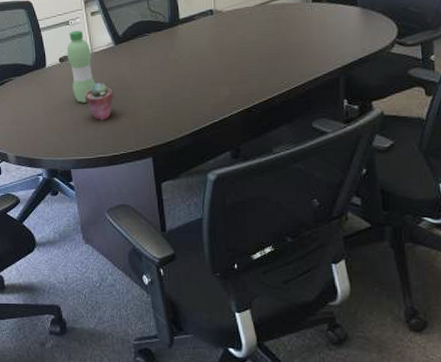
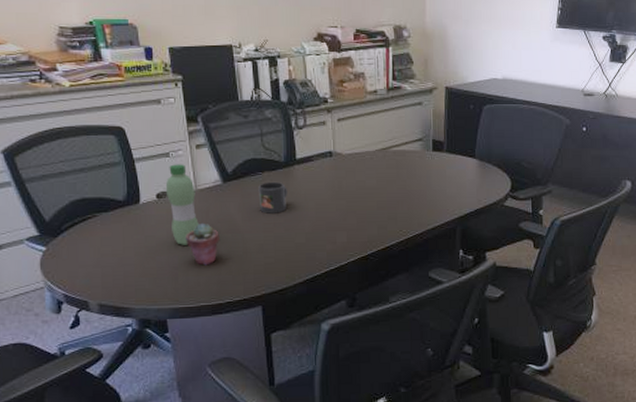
mug: none [146,41,172,72] -> present [258,181,287,214]

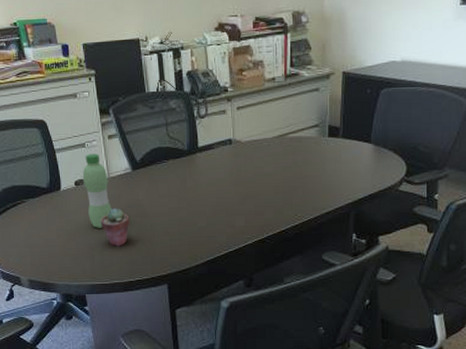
mug: present [258,181,287,214] -> none [164,169,190,199]

